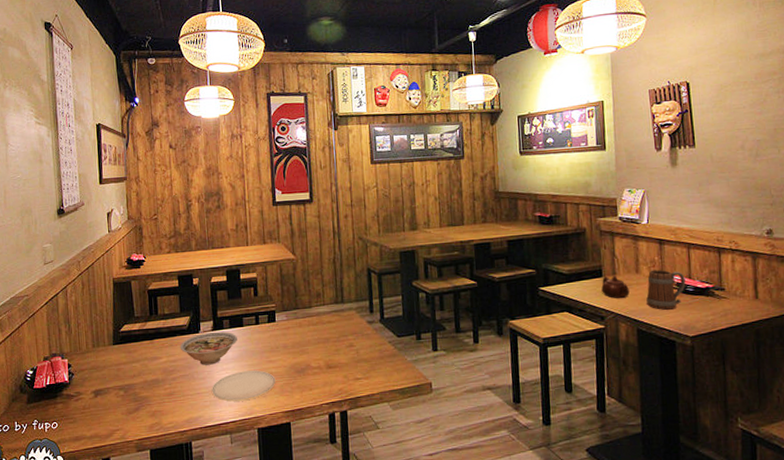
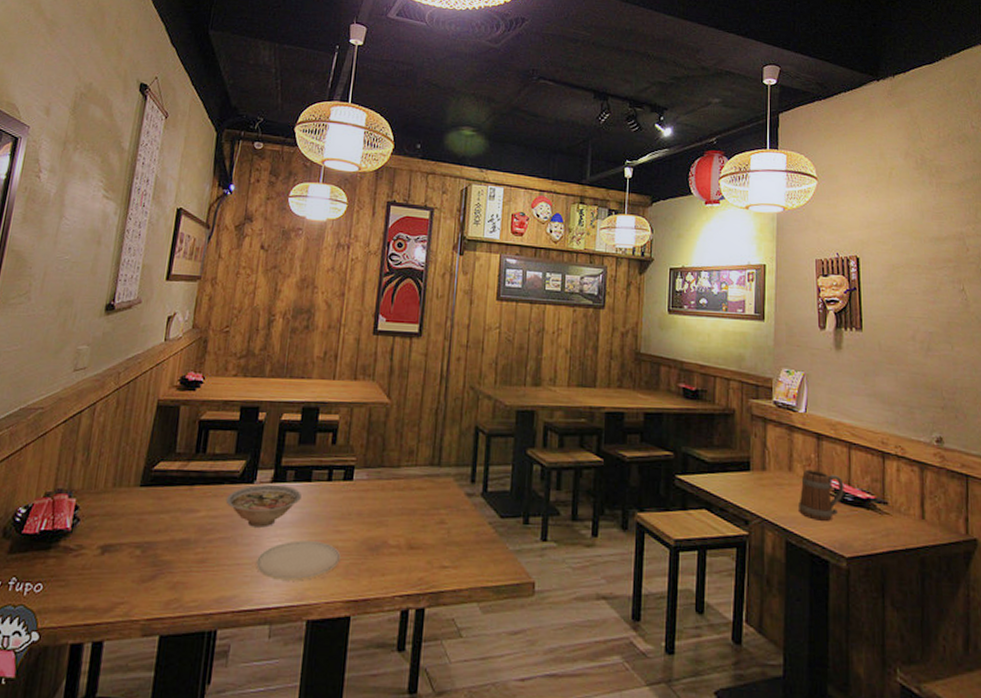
teapot: present [601,276,630,298] -> none [748,470,780,500]

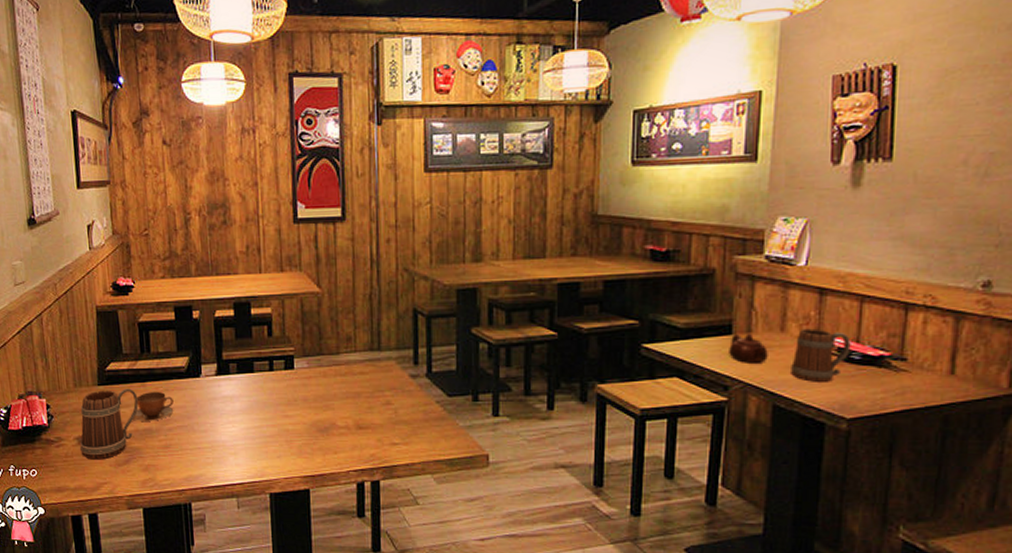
beer mug: none [101,491,182,574] -> present [80,388,139,460]
teacup: none [170,496,221,531] -> present [131,391,174,421]
soup bowl: present [225,485,301,528] -> none [177,378,247,416]
plate: present [256,540,341,581] -> none [215,426,293,461]
teapot: none [748,470,780,500] -> present [729,333,768,363]

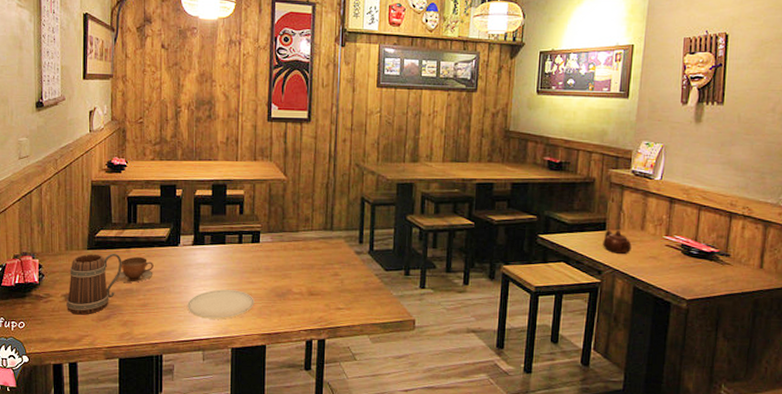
plate: none [215,426,293,461] -> present [187,289,254,319]
beer mug: present [791,328,851,382] -> none [647,228,691,271]

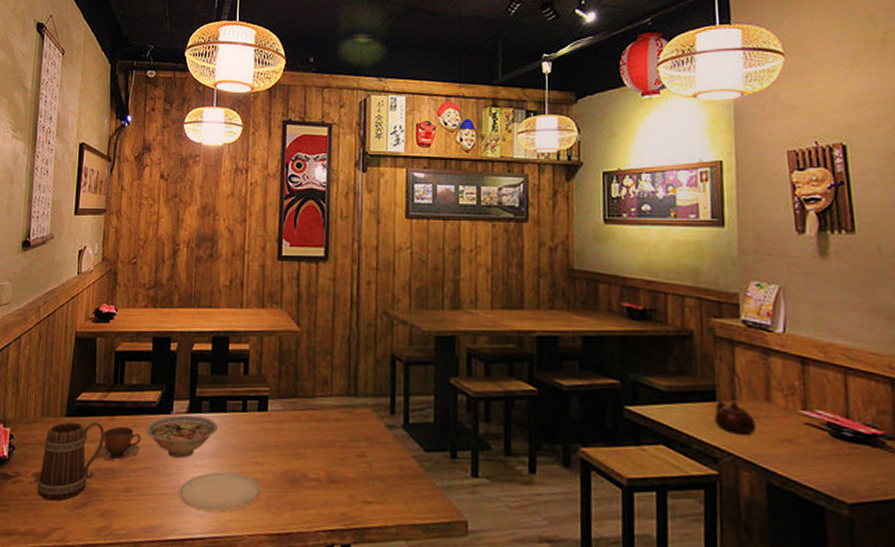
soup bowl: none [157,247,218,280] -> present [145,415,217,458]

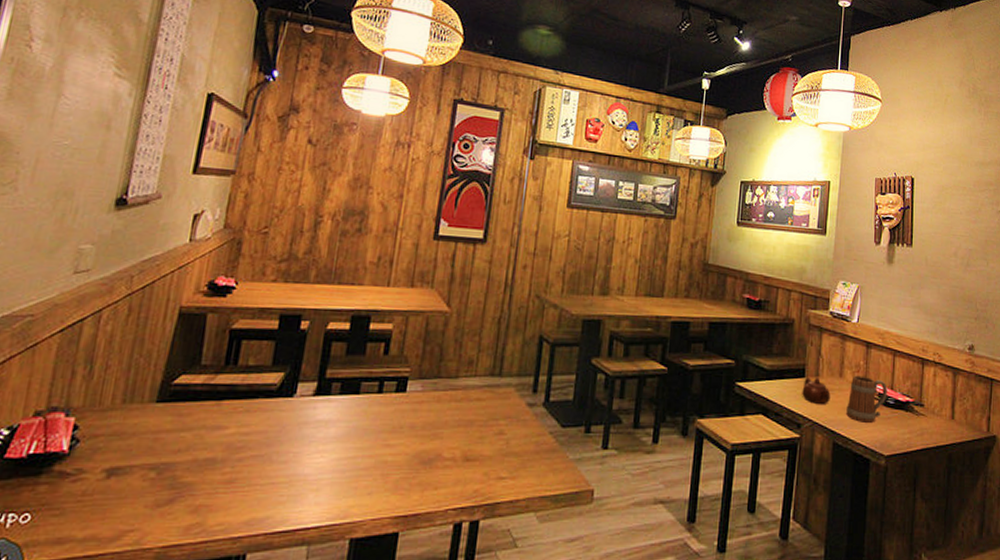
beer mug: present [37,421,105,501] -> none [106,407,207,499]
teacup: present [95,426,141,460] -> none [192,411,254,449]
soup bowl: present [145,415,217,458] -> none [259,398,348,444]
plate: present [179,471,261,512] -> none [294,456,390,498]
beer mug: none [781,399,841,460] -> present [846,375,888,423]

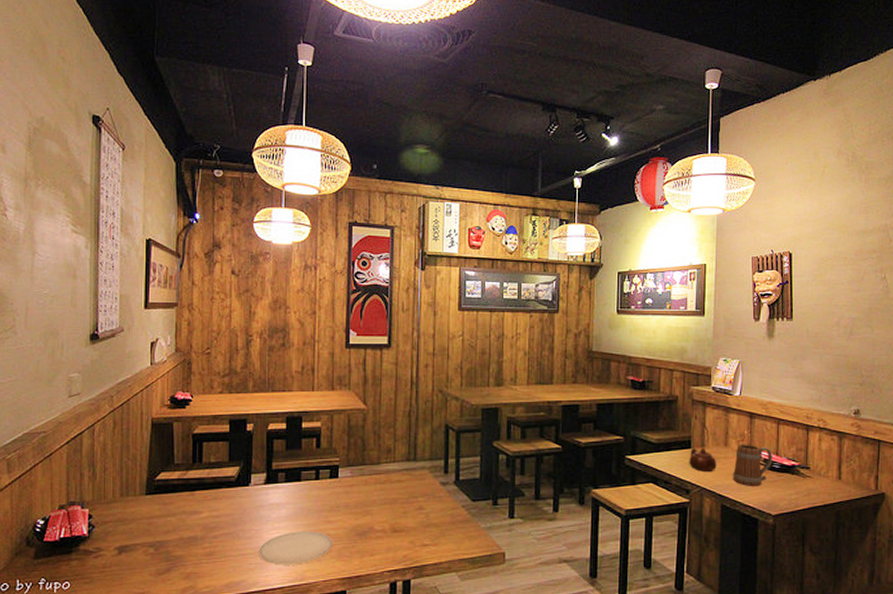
plate: none [294,456,390,498] -> present [259,531,333,565]

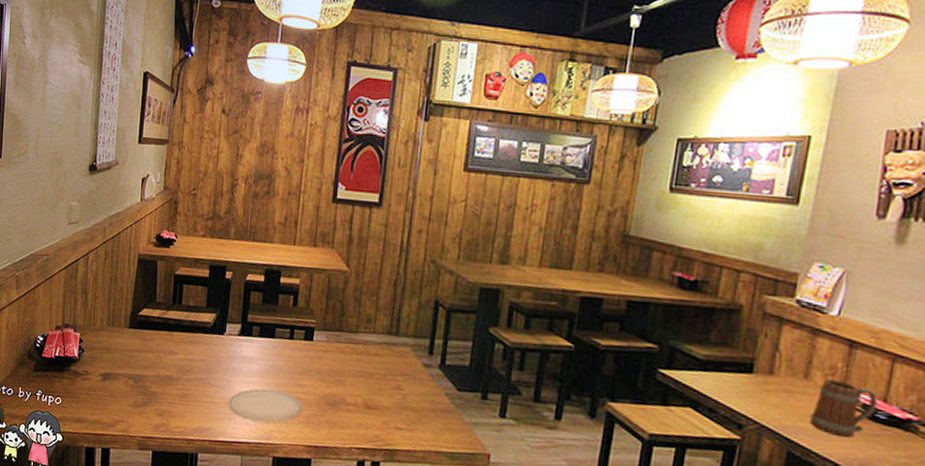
teapot: present [689,447,717,471] -> none [747,372,789,407]

